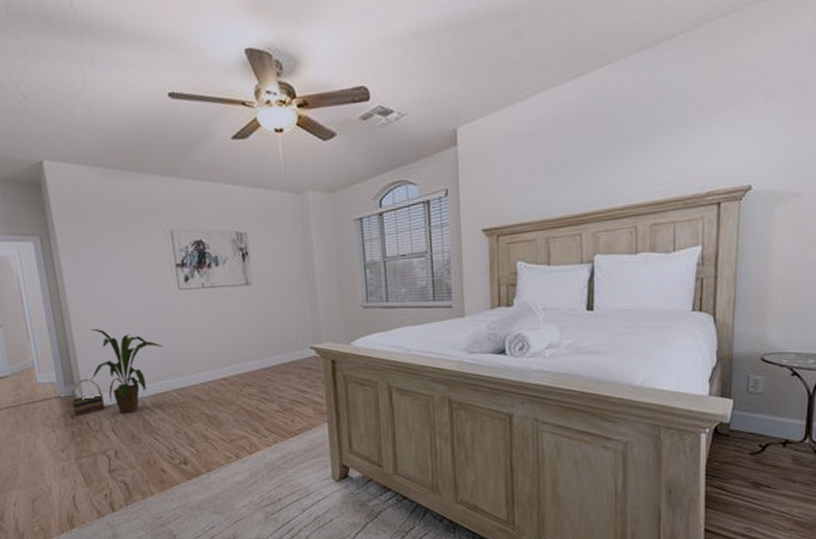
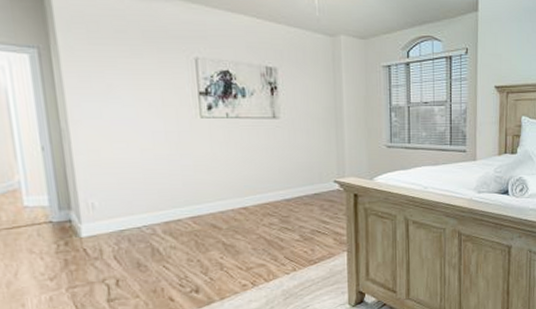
basket: present [70,379,105,416] -> none [65,204,107,242]
house plant: present [90,328,164,413] -> none [93,151,180,241]

